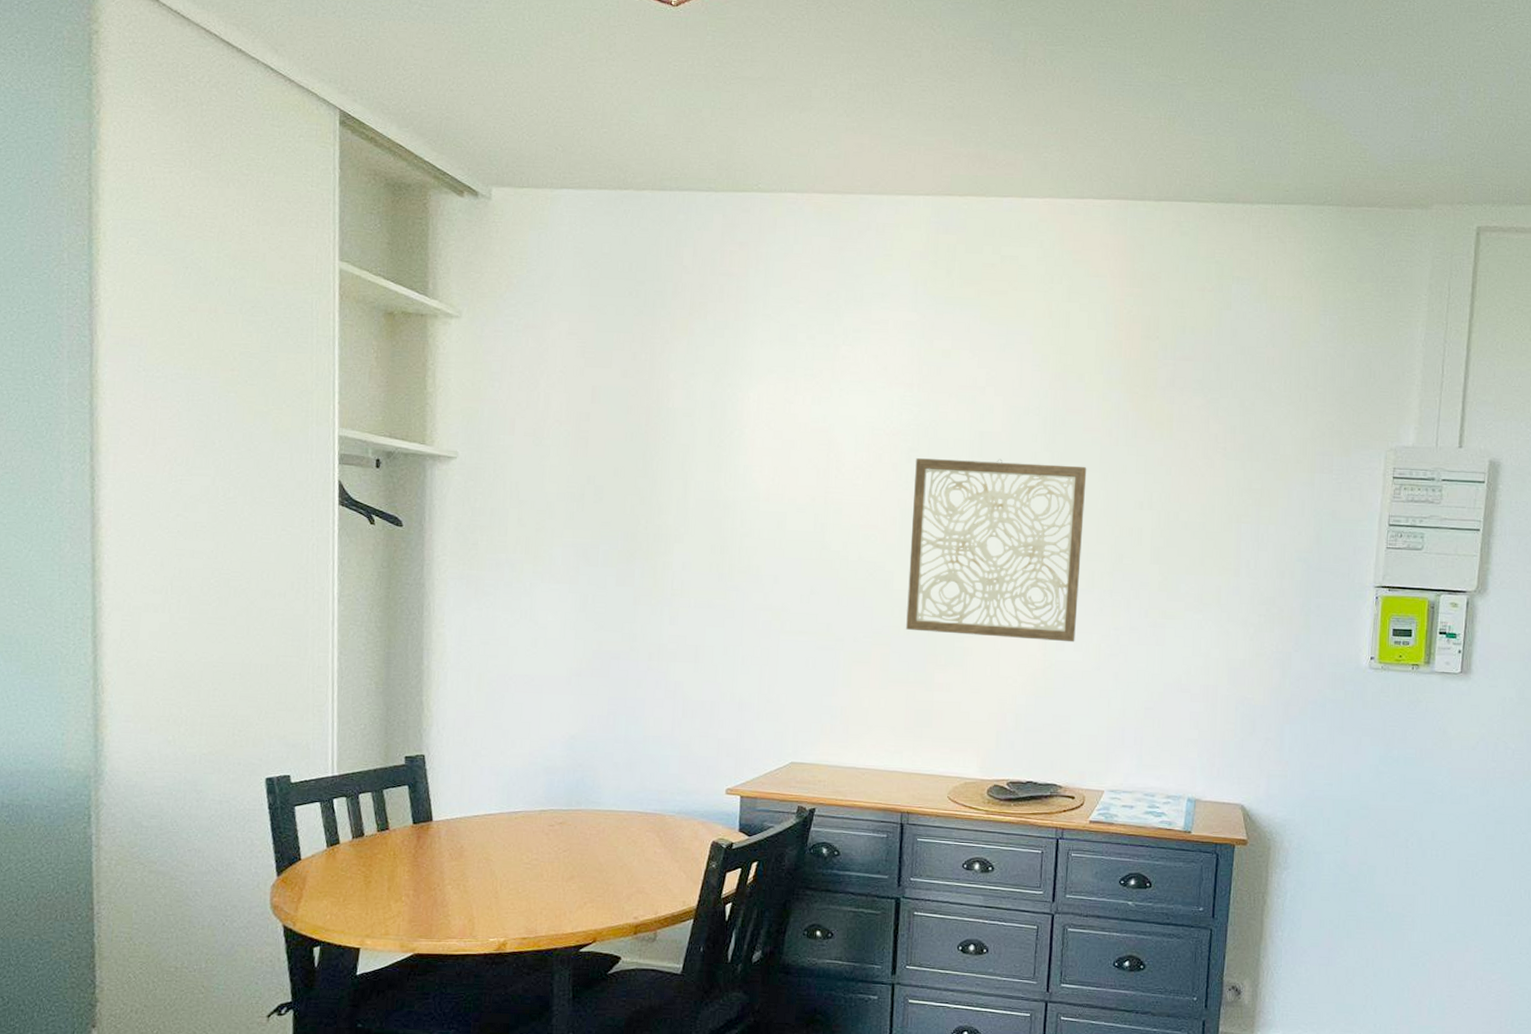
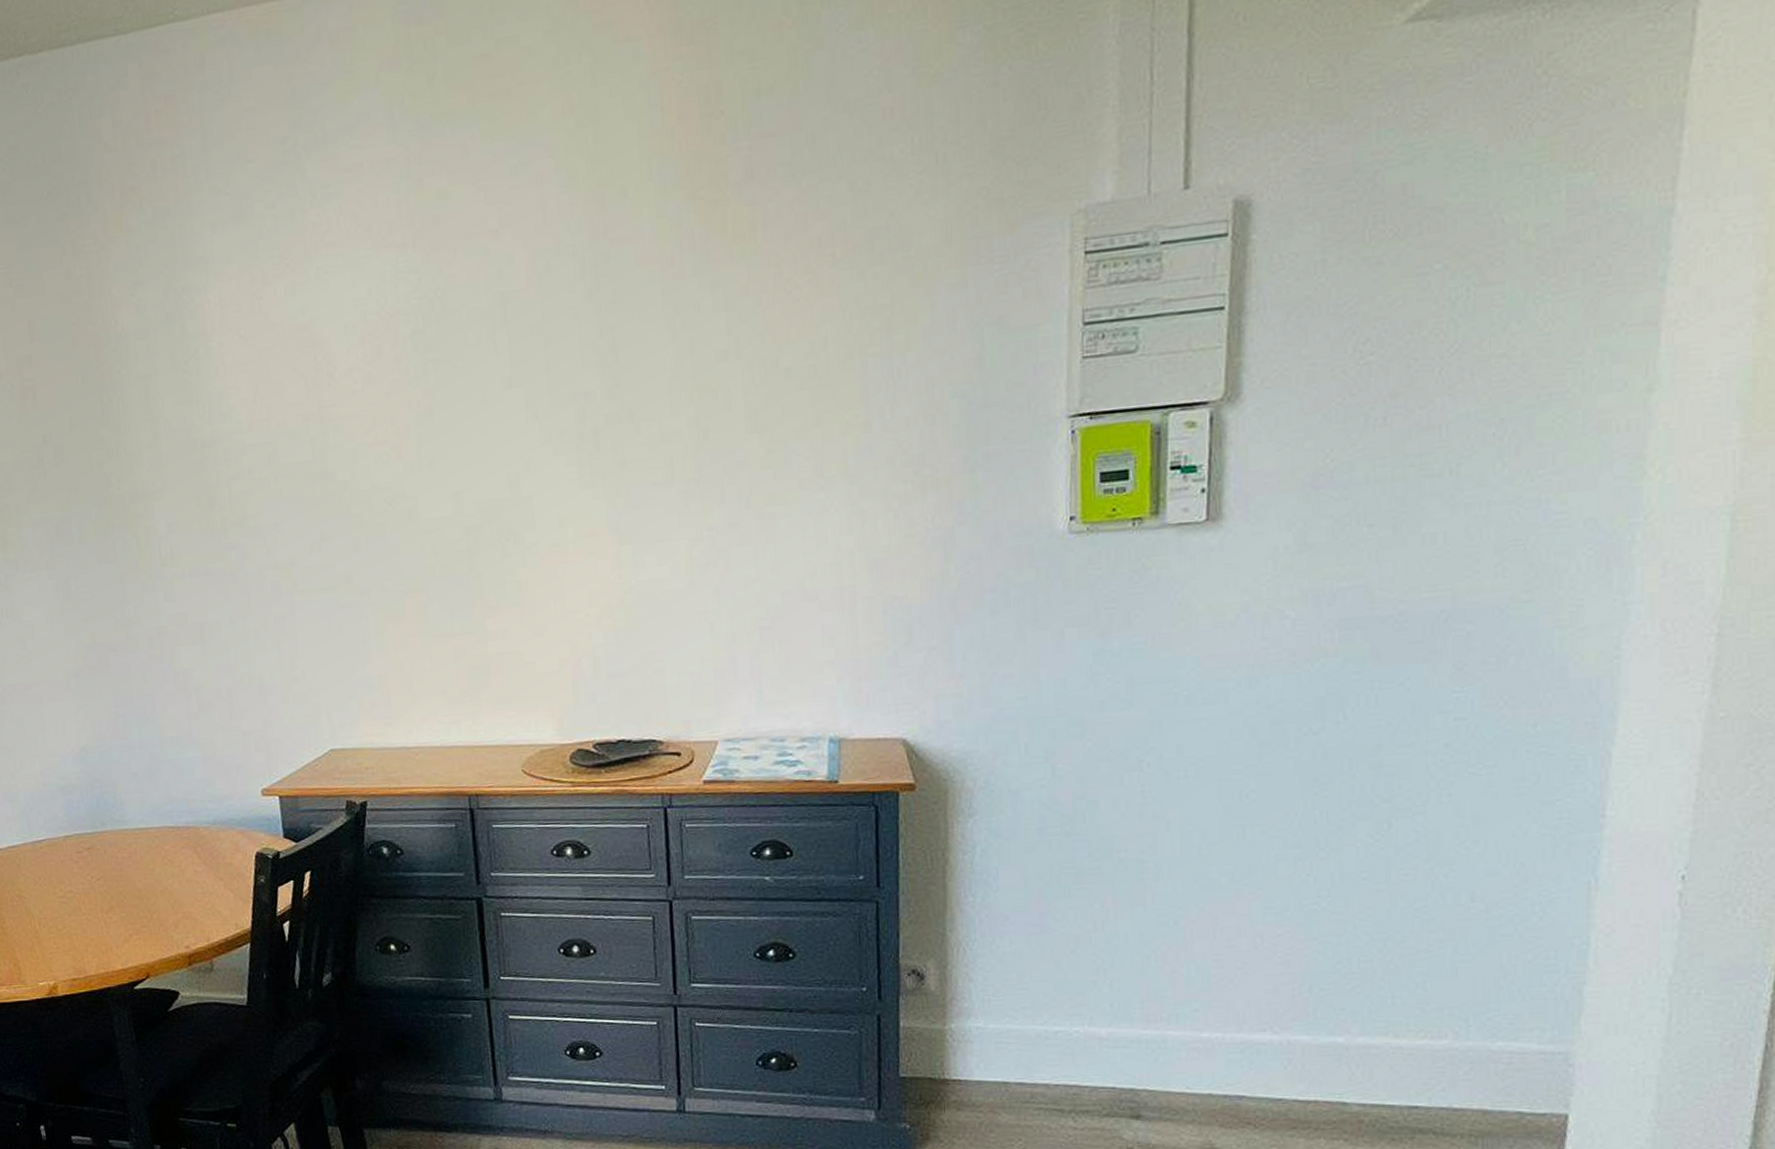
wall art: present [906,458,1087,643] -> none [423,316,658,568]

